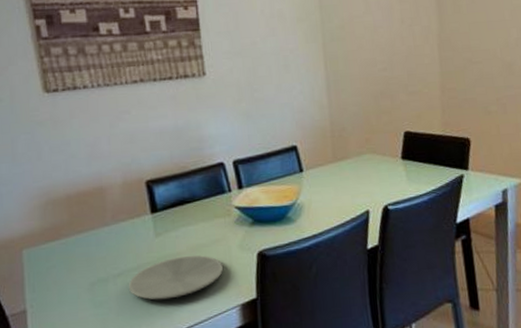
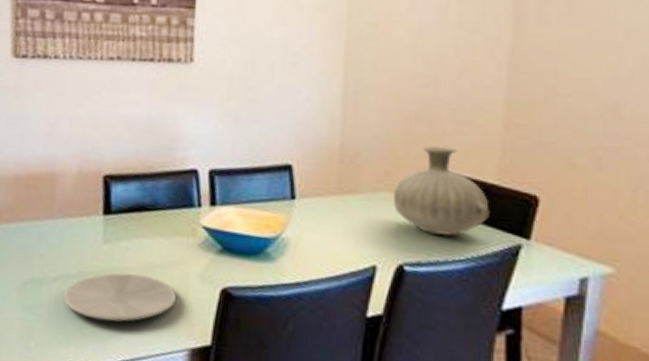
vase: none [373,112,440,179] -> present [392,145,490,236]

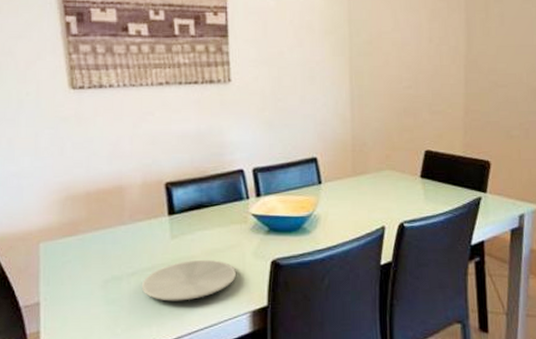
vase: present [392,145,490,236] -> none [392,131,459,197]

